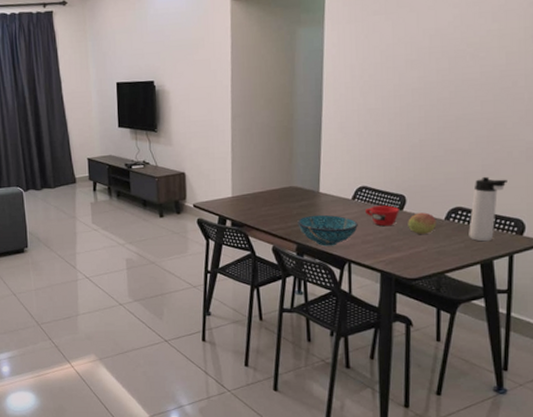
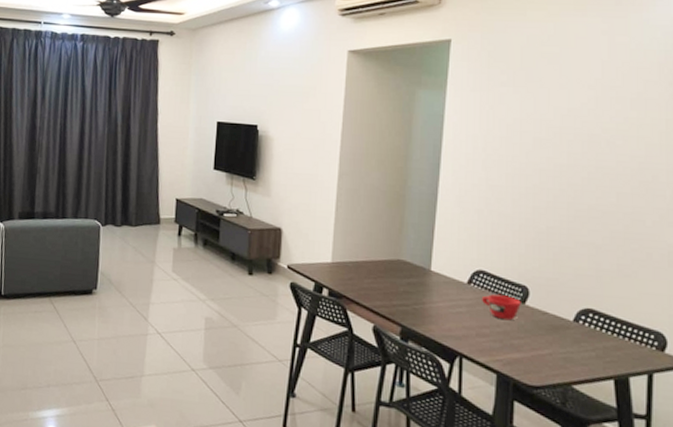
decorative bowl: present [297,214,358,247] -> none [404,295,473,335]
fruit: present [408,212,437,234] -> none [530,309,564,335]
thermos bottle: present [469,176,507,242] -> none [601,277,646,354]

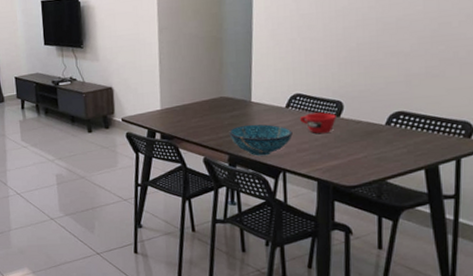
decorative bowl: none [404,295,473,335] -> present [229,124,293,156]

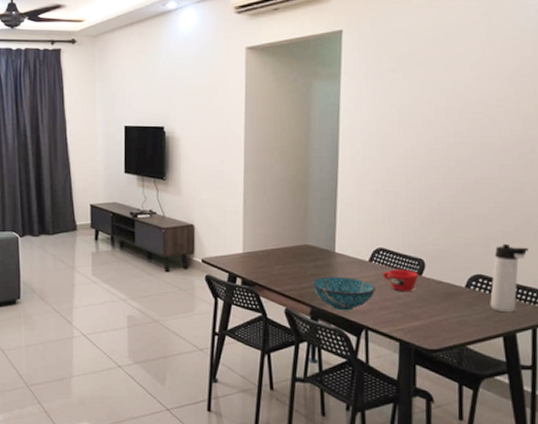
thermos bottle: none [411,78,454,147] -> present [490,243,528,313]

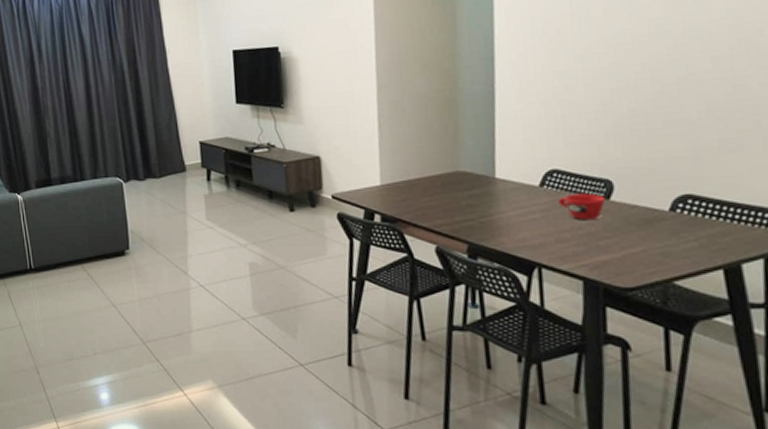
decorative bowl: present [312,276,375,311] -> none [467,206,549,247]
thermos bottle: present [490,243,528,313] -> none [704,153,756,240]

